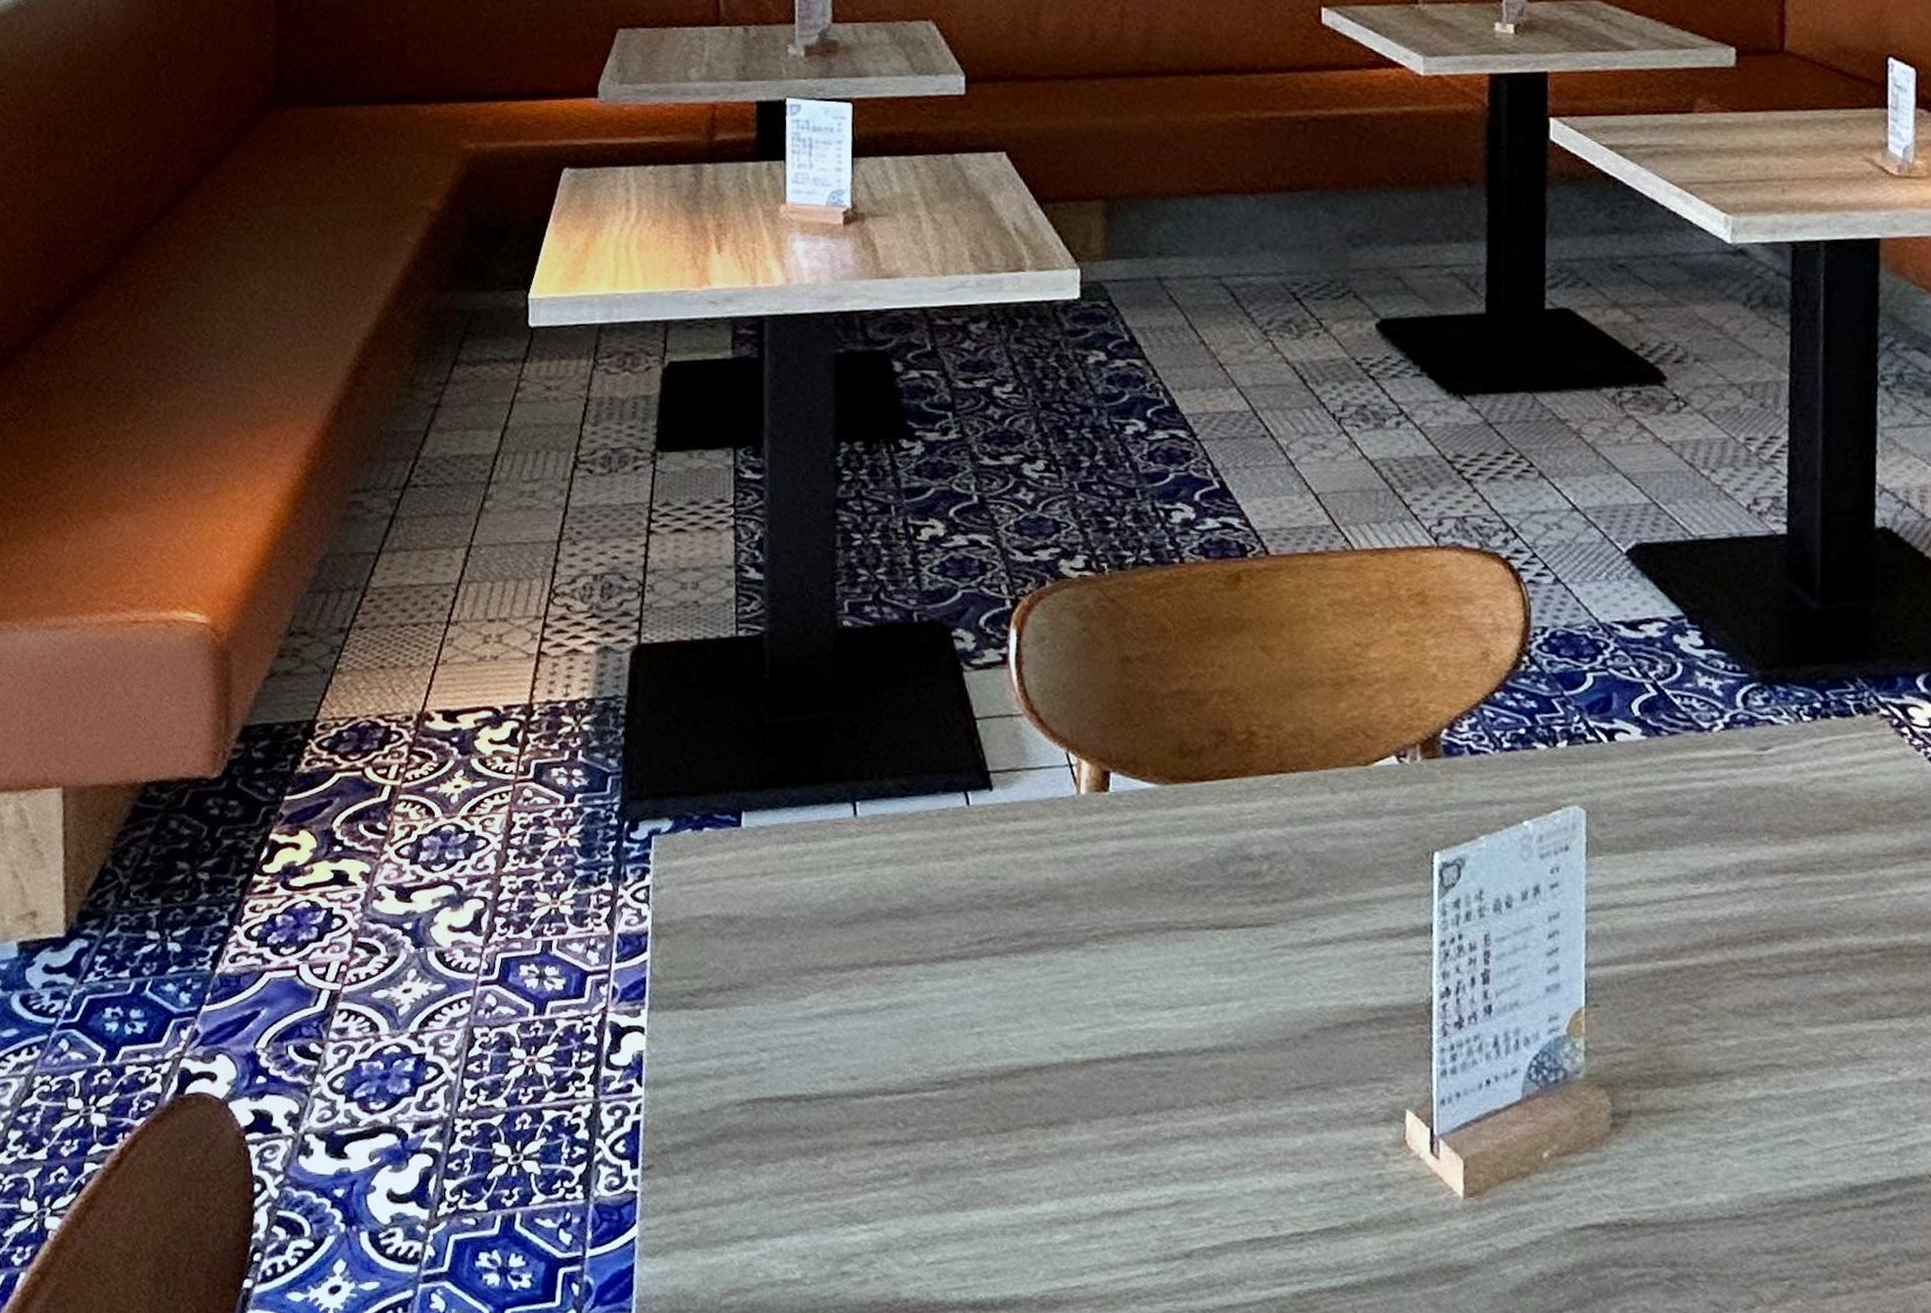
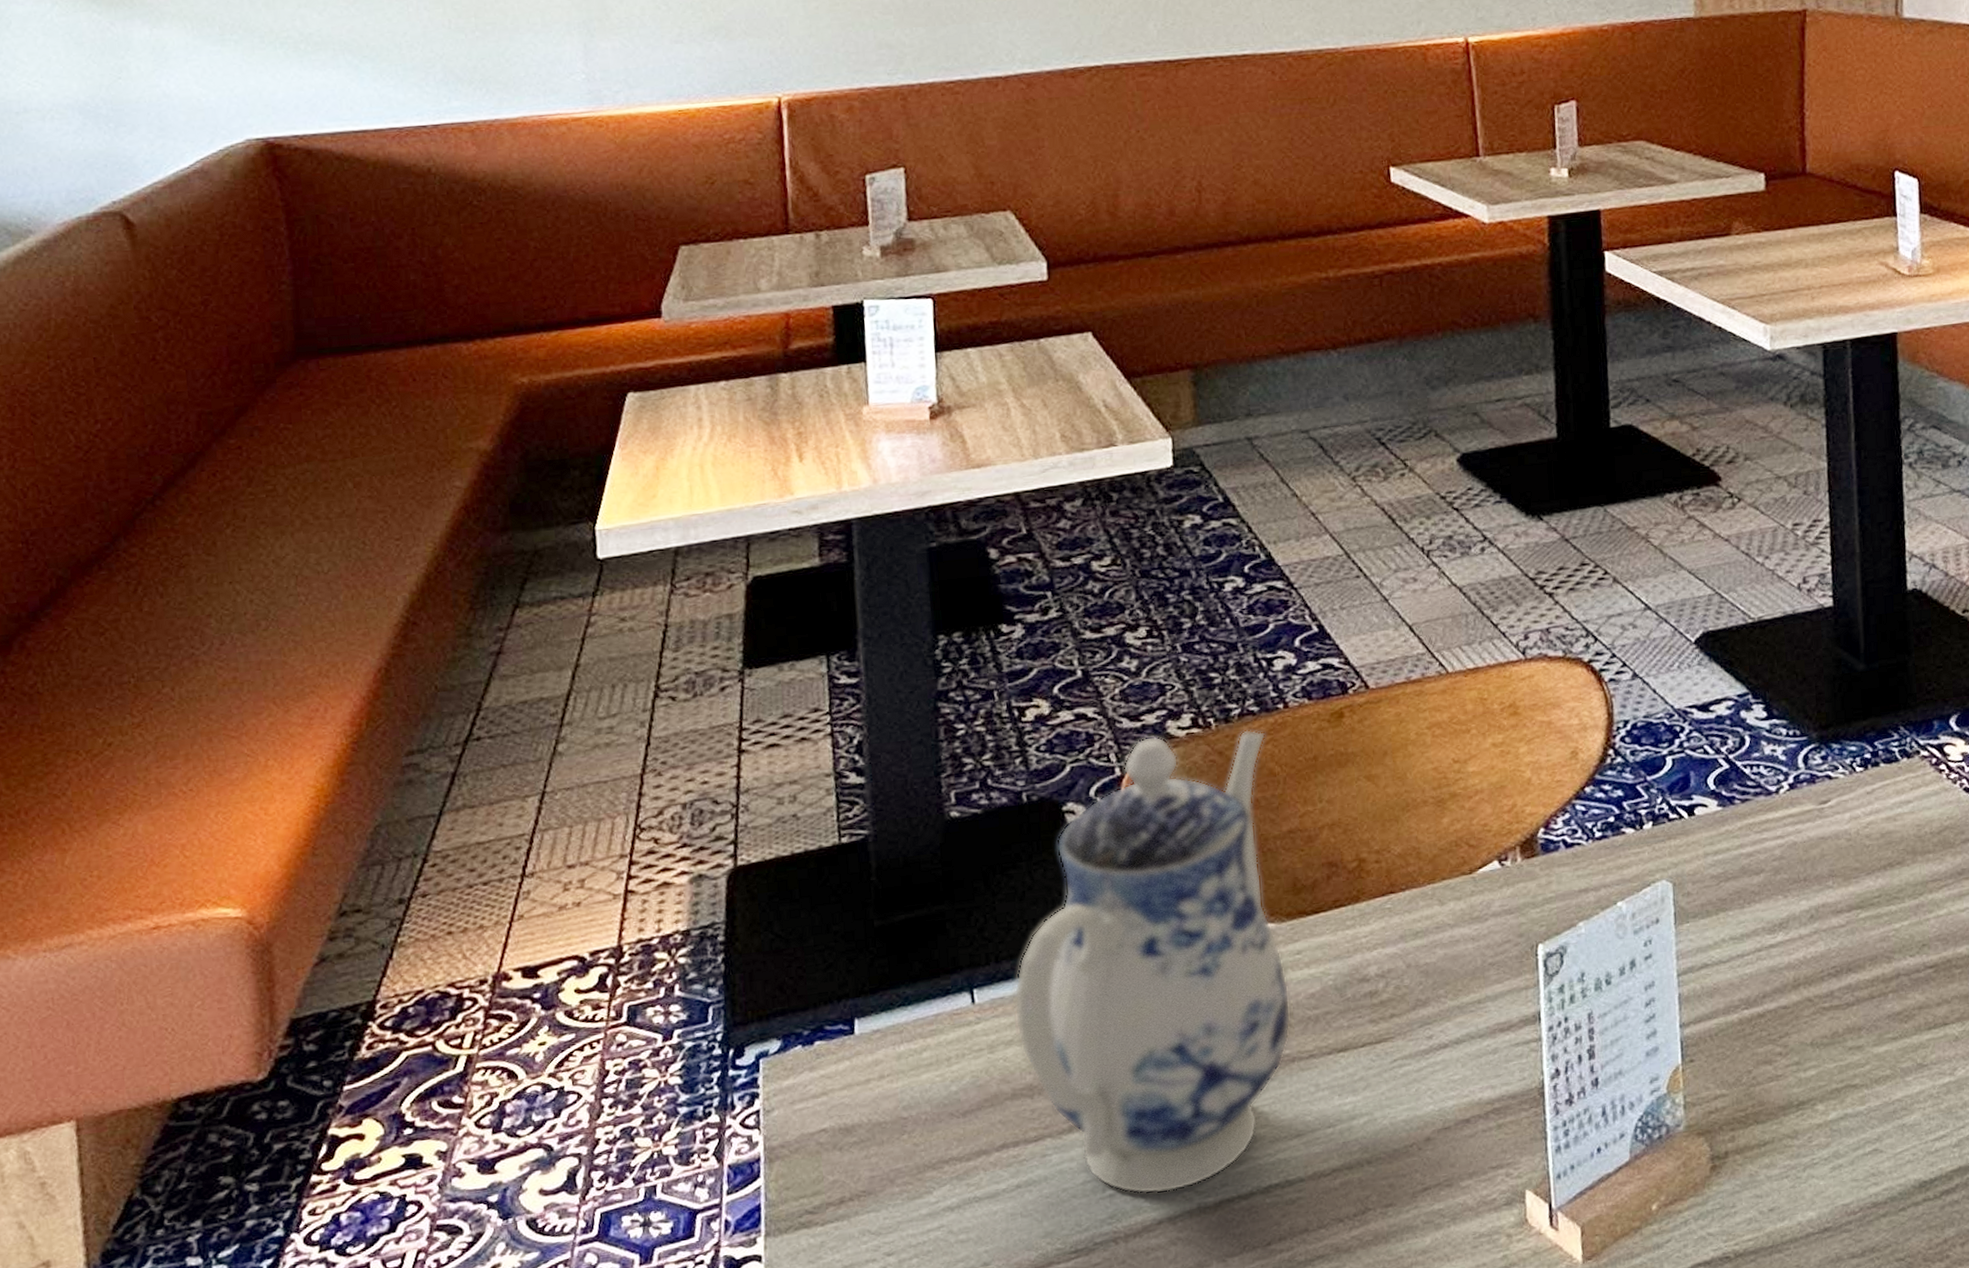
teapot: none [894,573,1170,1041] -> present [1014,729,1291,1195]

